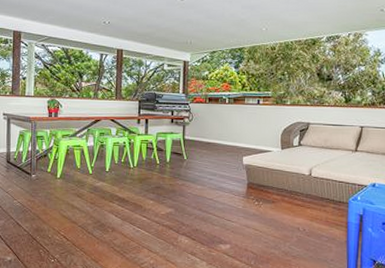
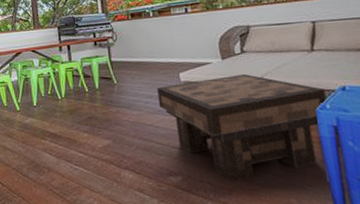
coffee table: none [221,163,359,252] -> present [157,73,326,181]

